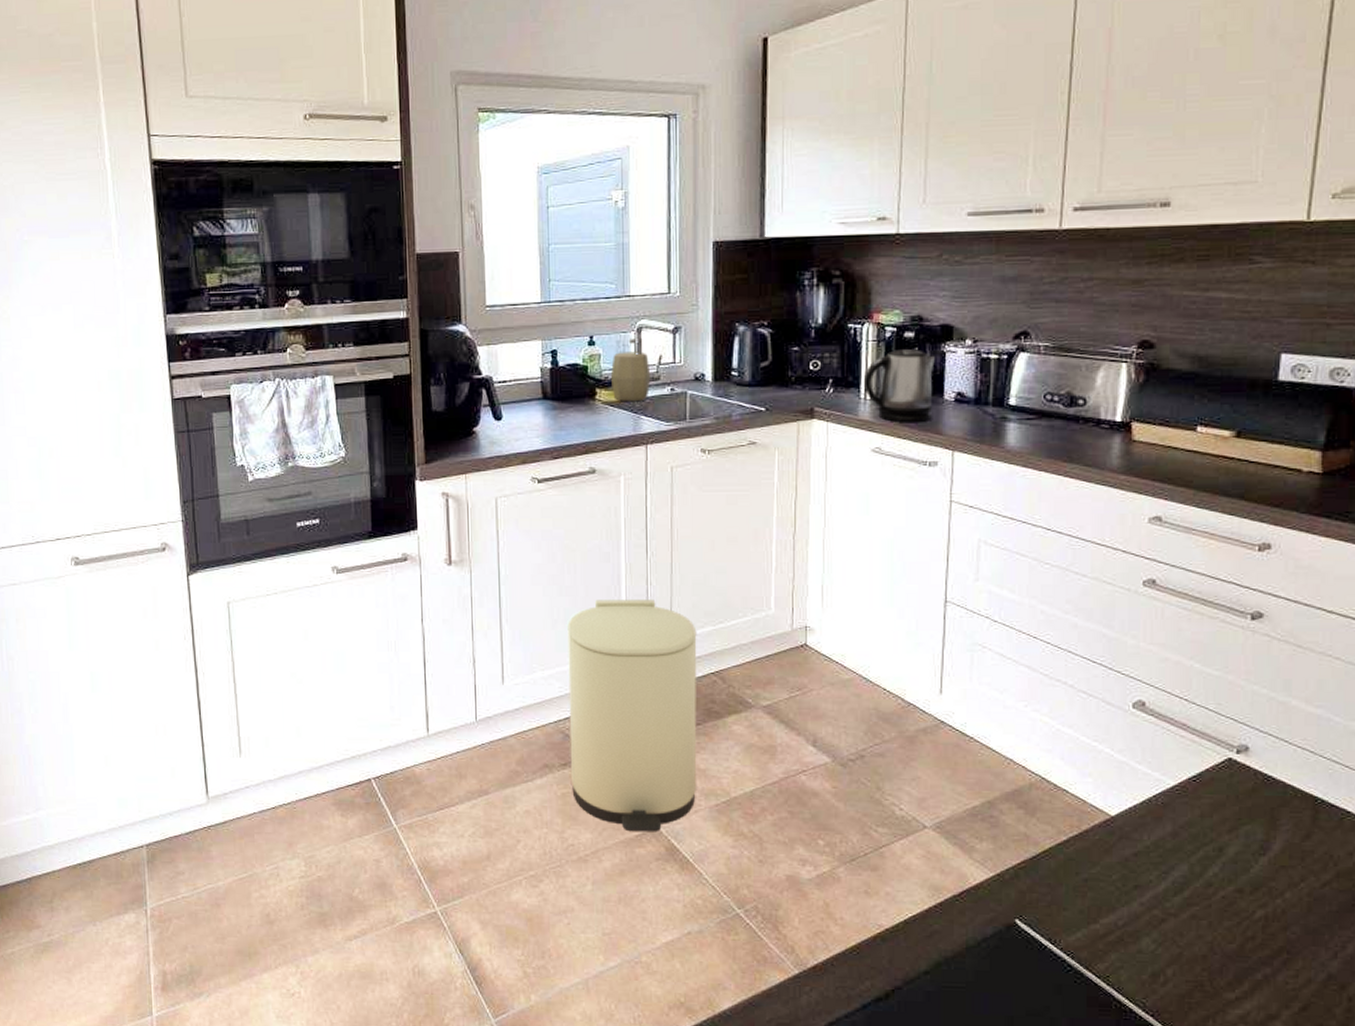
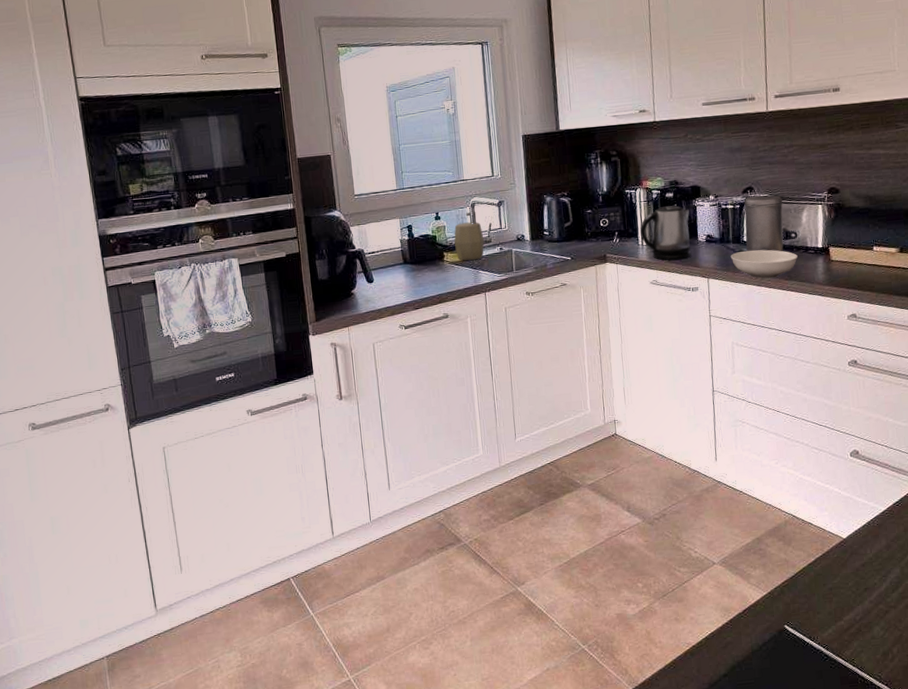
pedal bin: present [567,599,697,832] -> none [436,411,544,595]
bowl: none [987,417,1084,458] -> present [730,249,798,279]
canister: none [1011,345,1071,424] -> present [744,195,784,252]

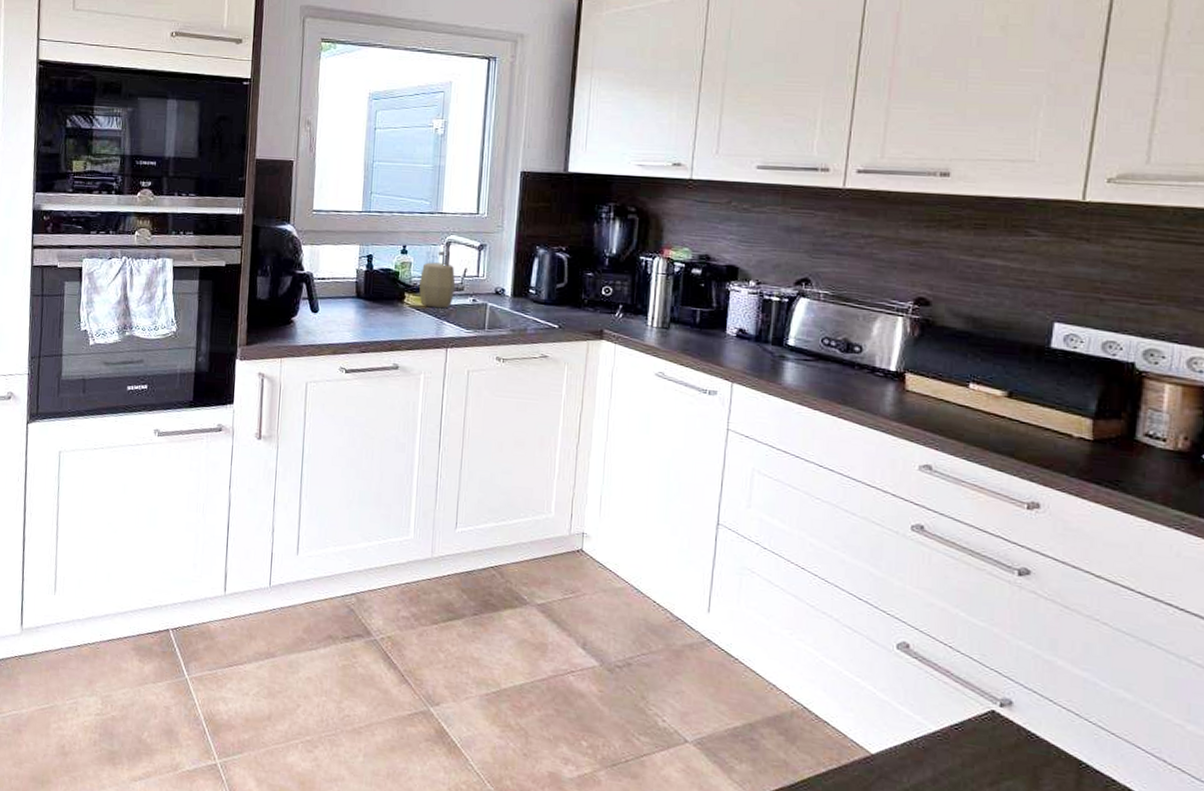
kettle: present [640,205,691,260] -> none [652,284,720,353]
bowl: present [730,249,798,279] -> none [766,356,859,399]
canister: present [744,195,784,252] -> none [789,291,849,368]

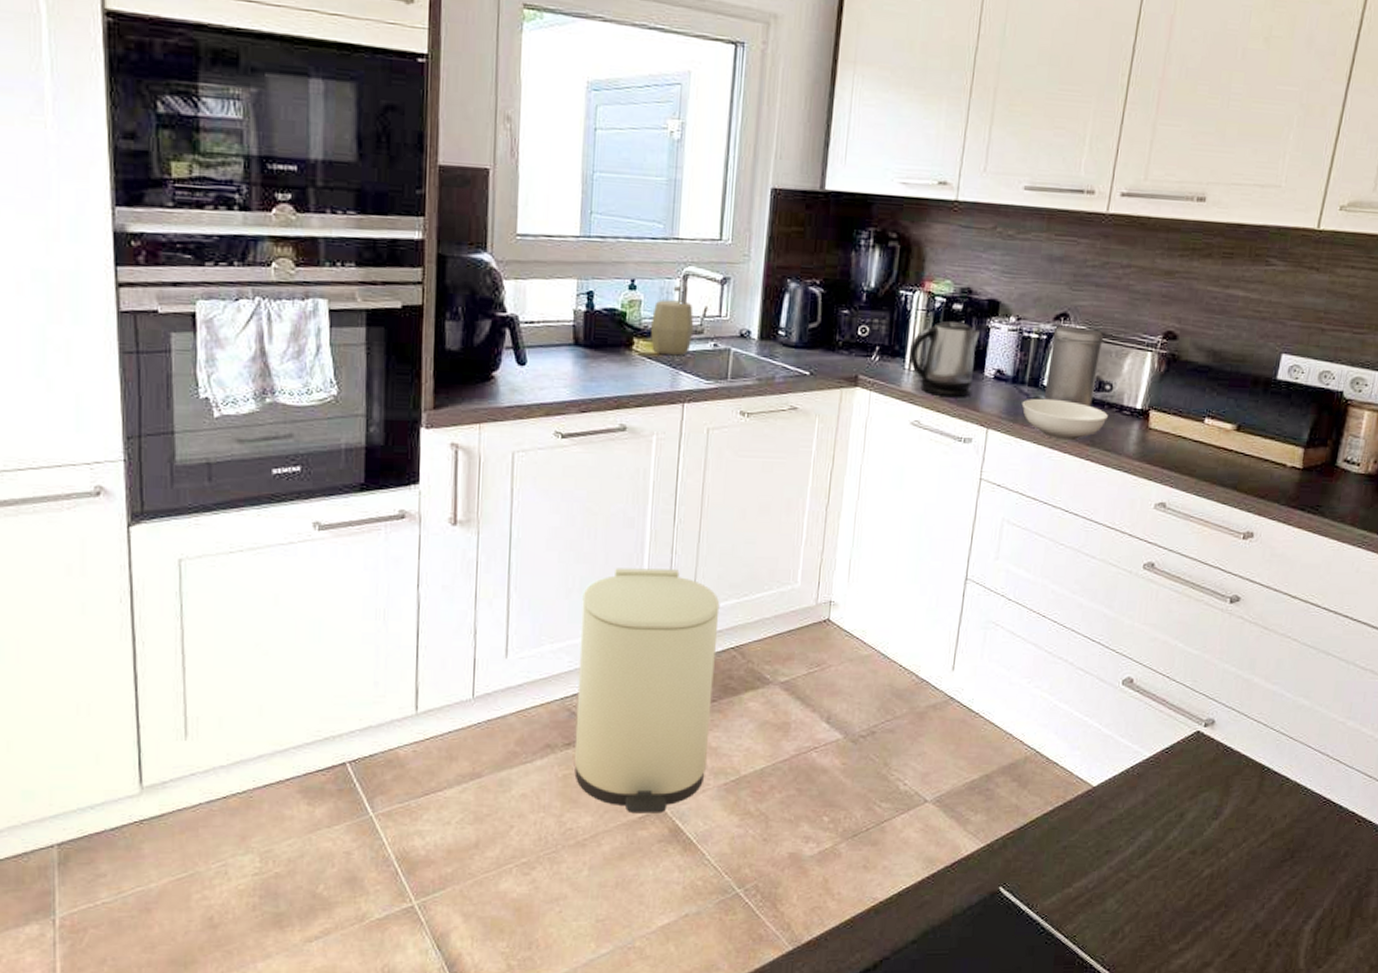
pedal bin: none [352,486,480,714] -> present [574,568,720,814]
kettle: none [652,284,720,353] -> present [910,321,980,398]
bowl: none [766,356,859,399] -> present [1021,398,1108,441]
canister: none [789,291,849,368] -> present [1043,327,1104,408]

